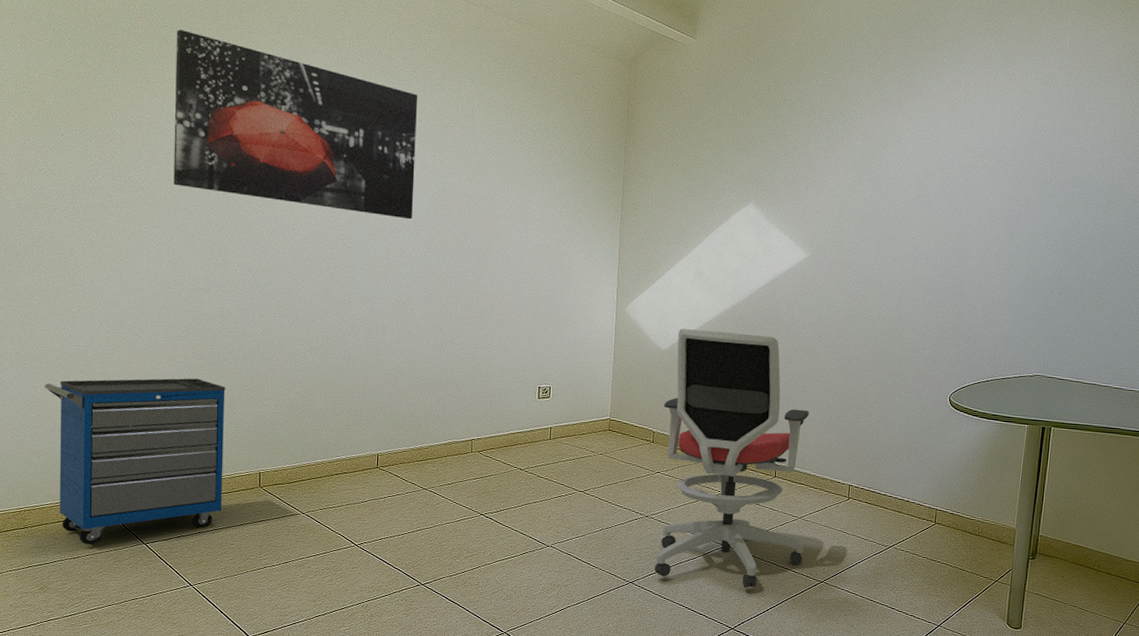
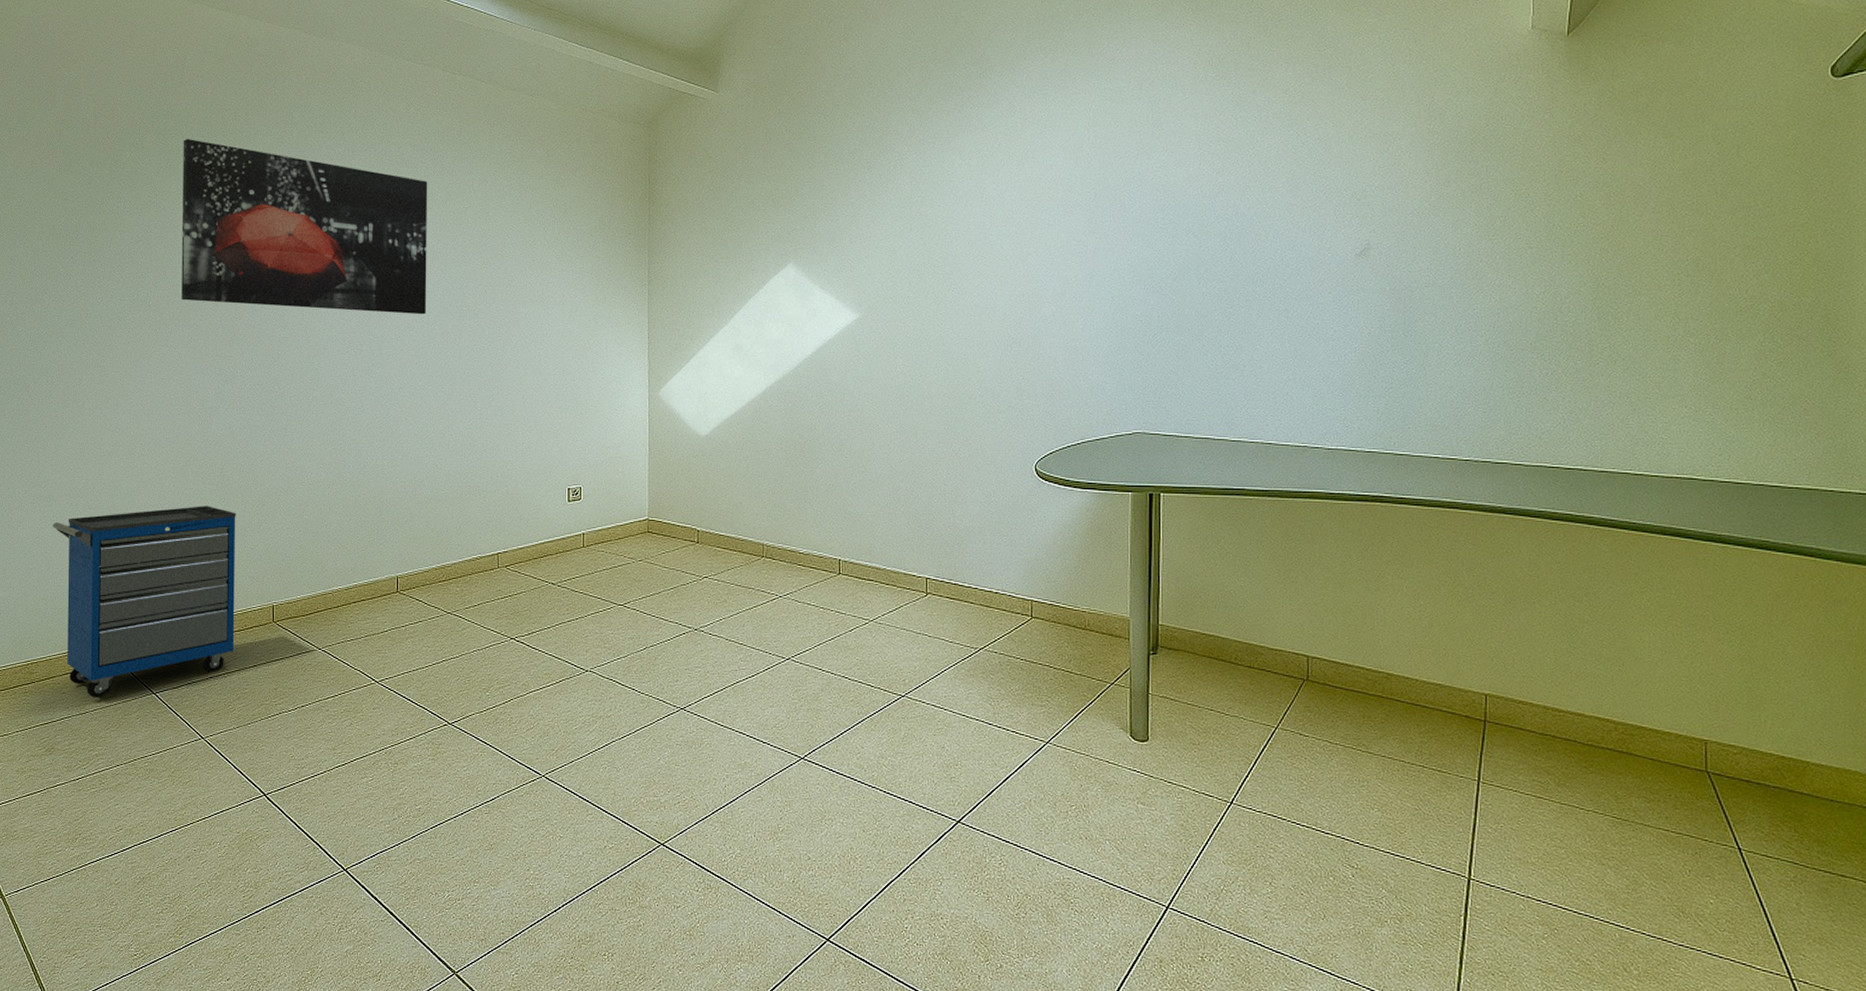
office chair: present [654,329,809,588] -> none [707,410,878,709]

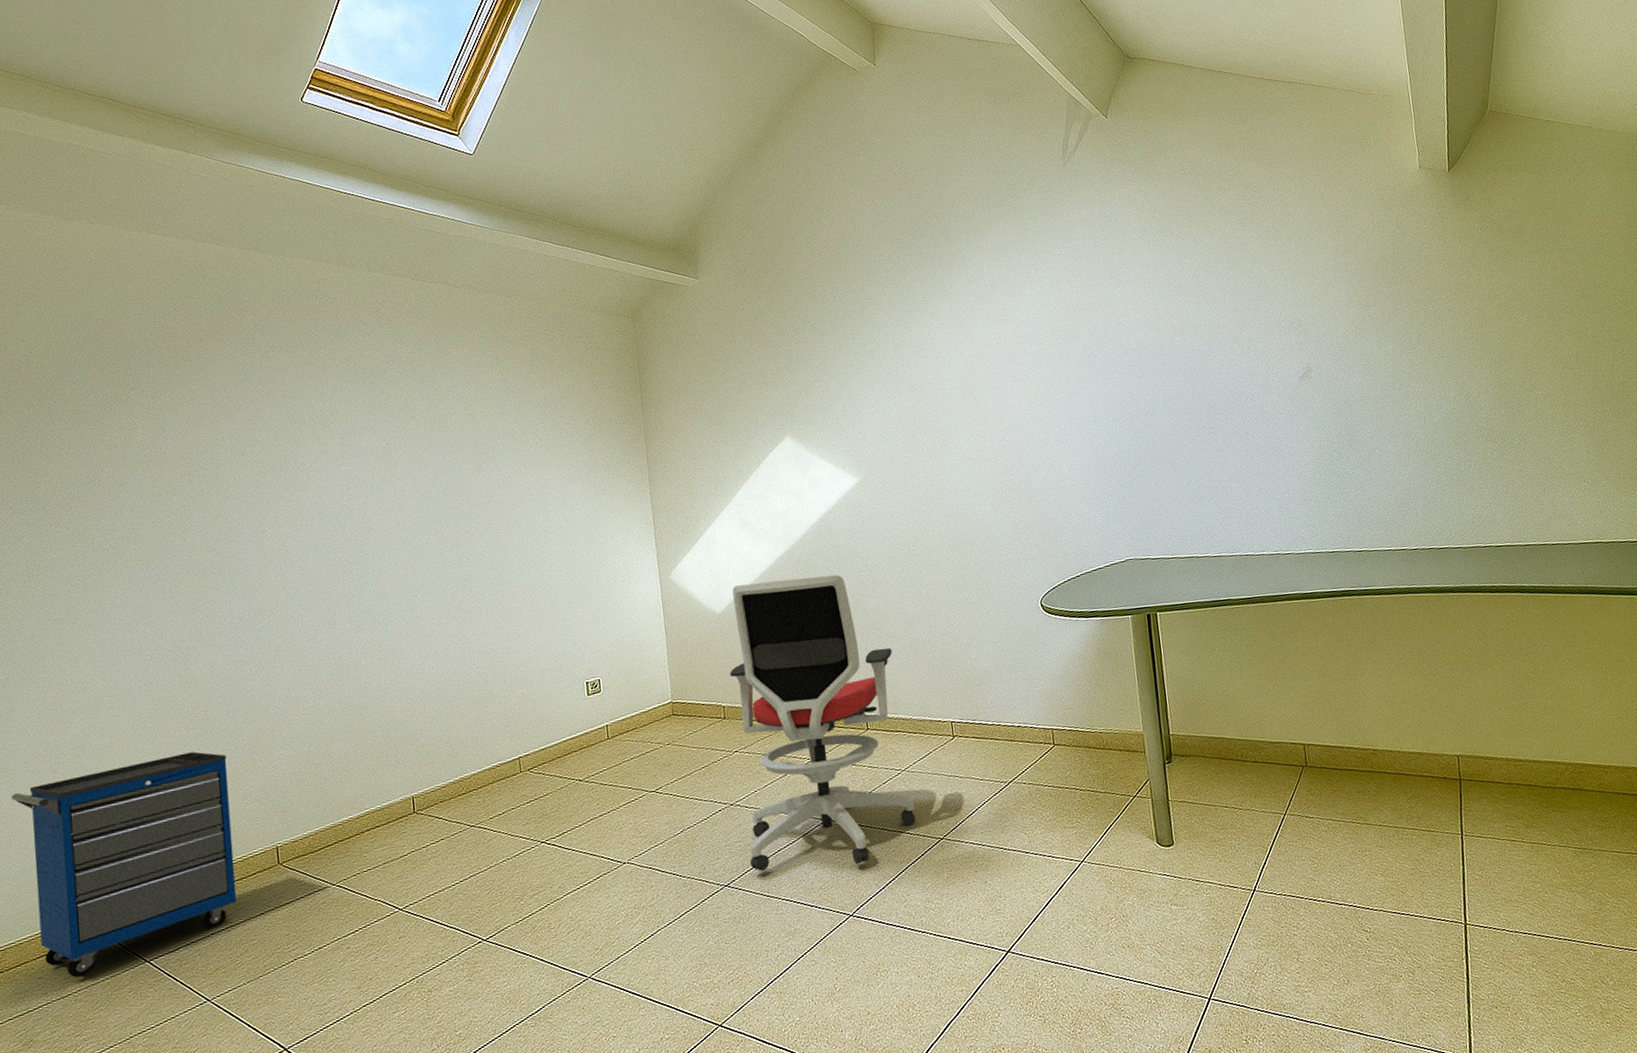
wall art: present [181,138,428,315] -> none [131,370,418,540]
office chair: none [707,410,878,709] -> present [730,574,916,871]

